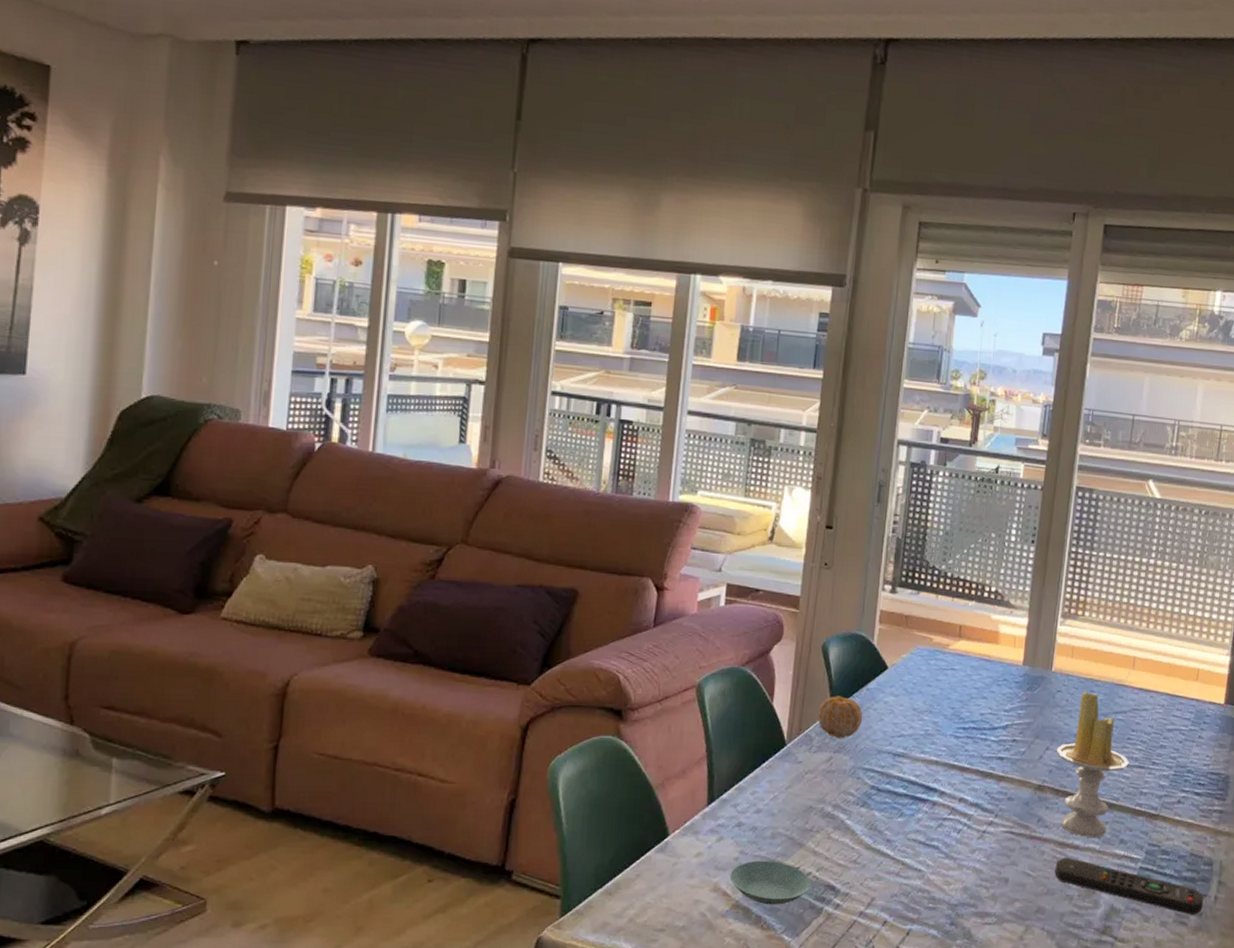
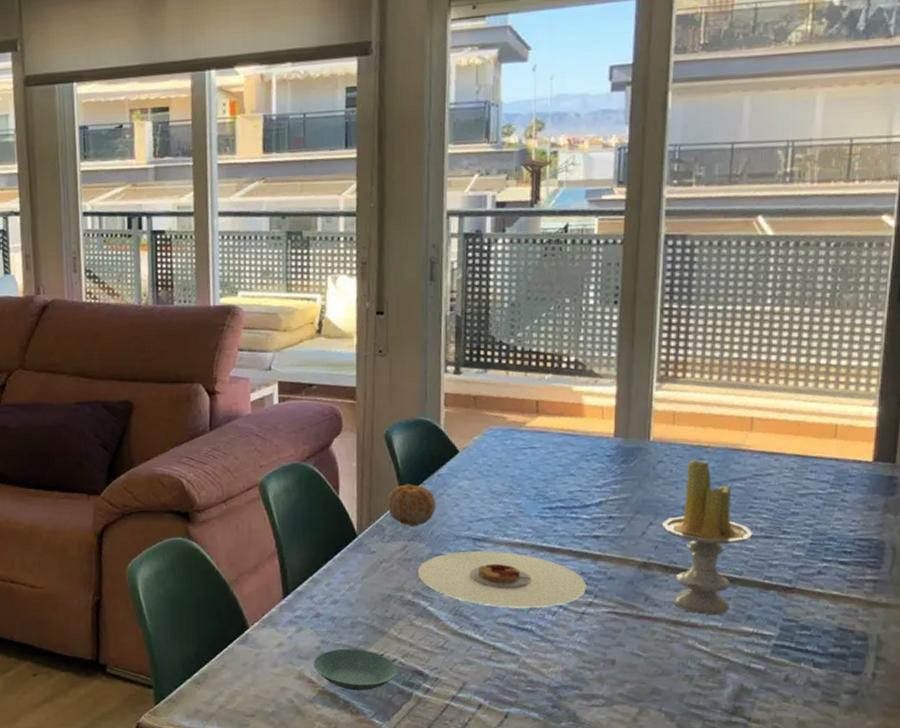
plate: none [840,766,989,825] -> present [418,551,587,608]
remote control: present [1055,857,1204,915] -> none [670,636,858,694]

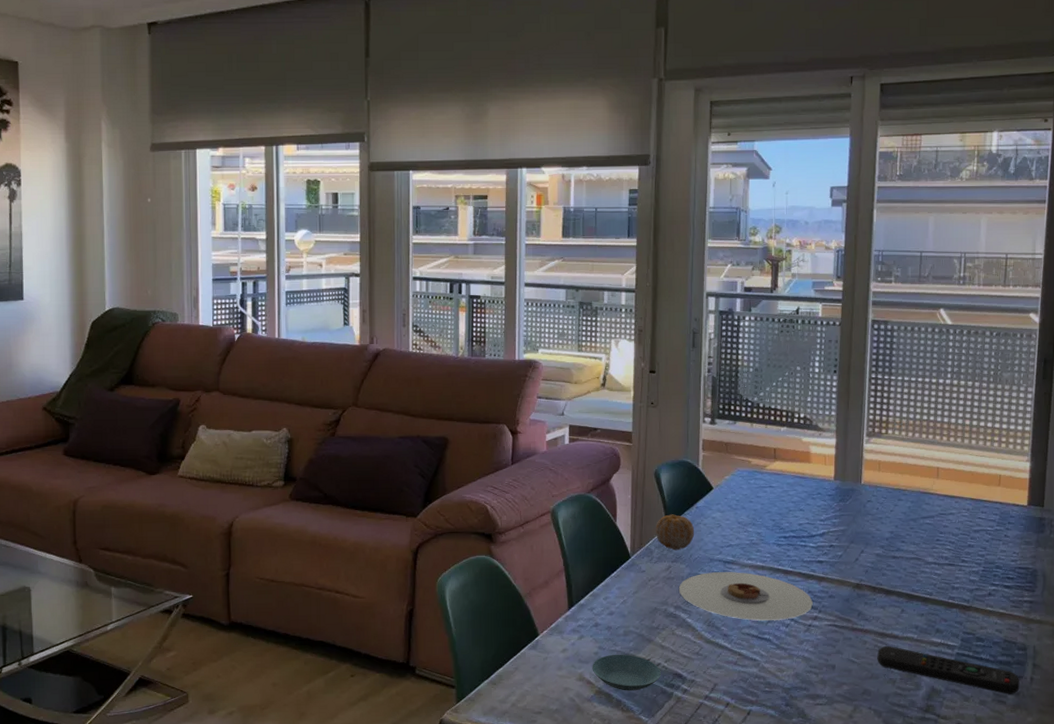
candle: present [661,459,753,616] -> none [870,500,940,629]
remote control: none [670,636,858,694] -> present [877,645,1020,694]

